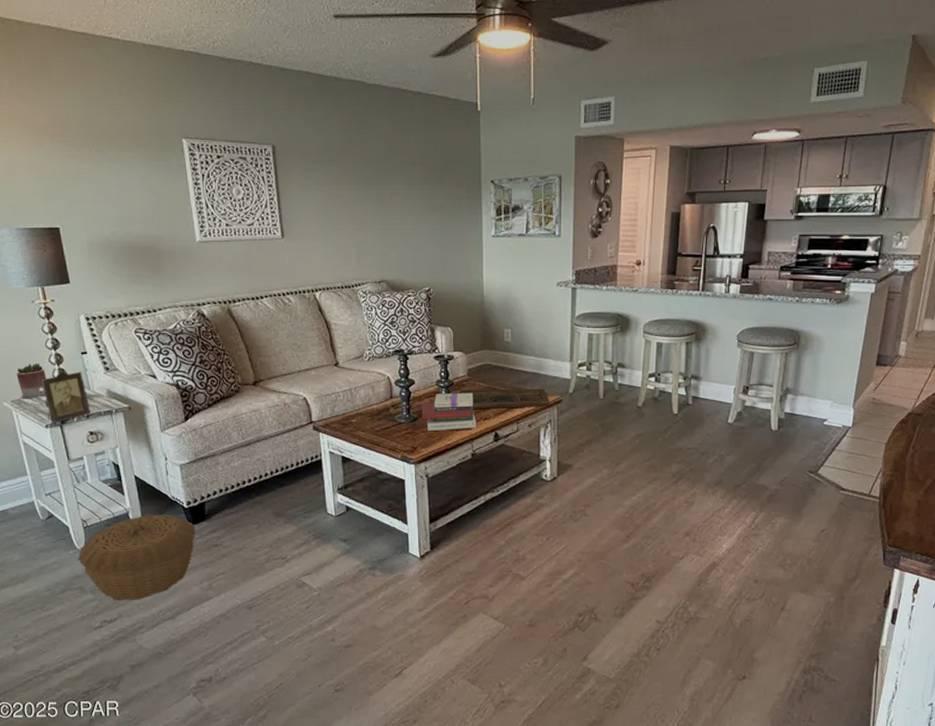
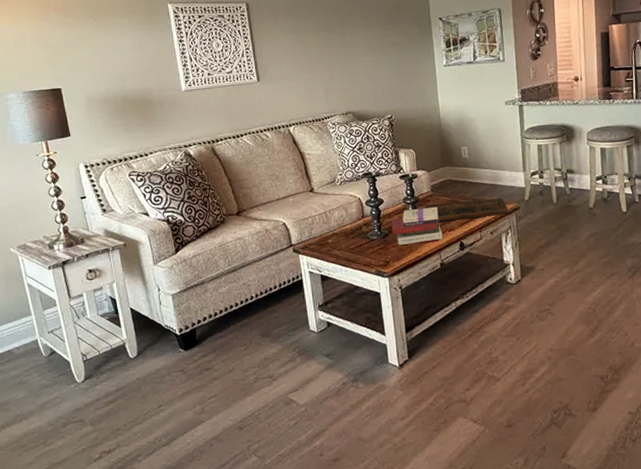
succulent planter: present [16,363,47,399] -> none [22,210,50,244]
photo frame: present [41,370,90,423] -> none [44,214,89,264]
woven basket: present [78,514,196,600] -> none [78,343,188,431]

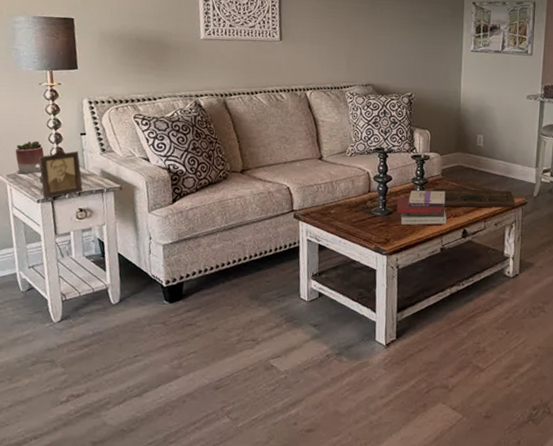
succulent planter: none [22,210,50,244] -> present [15,141,45,175]
photo frame: none [44,214,89,264] -> present [38,149,83,198]

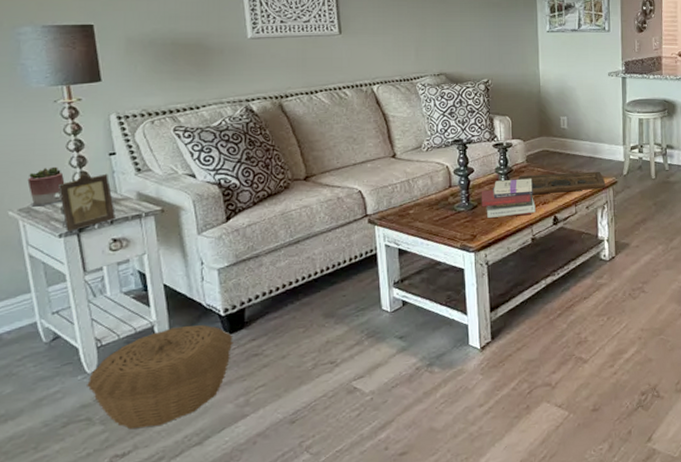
woven basket: none [52,291,172,375] -> present [87,325,233,430]

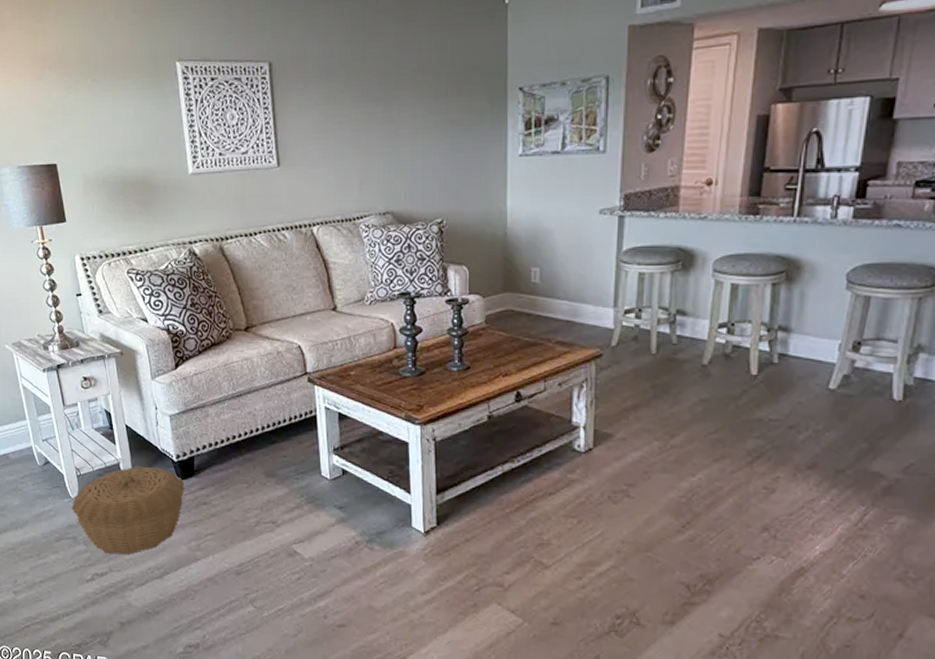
succulent planter: present [27,166,65,207] -> none [17,305,44,342]
photo frame: present [57,173,115,232] -> none [39,312,84,367]
books: present [481,178,536,218] -> none [429,343,494,388]
decorative tray: present [518,171,606,195] -> none [475,339,587,364]

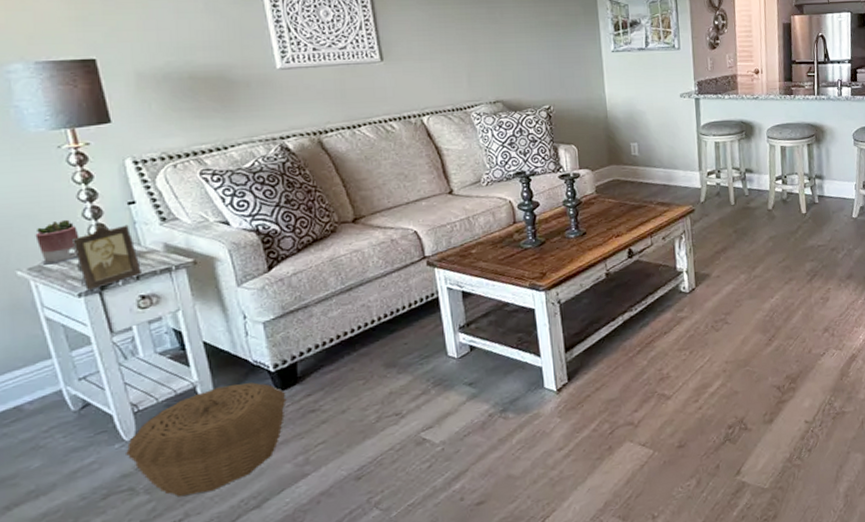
succulent planter: none [17,305,44,342] -> present [35,219,79,265]
photo frame: none [39,312,84,367] -> present [71,224,141,290]

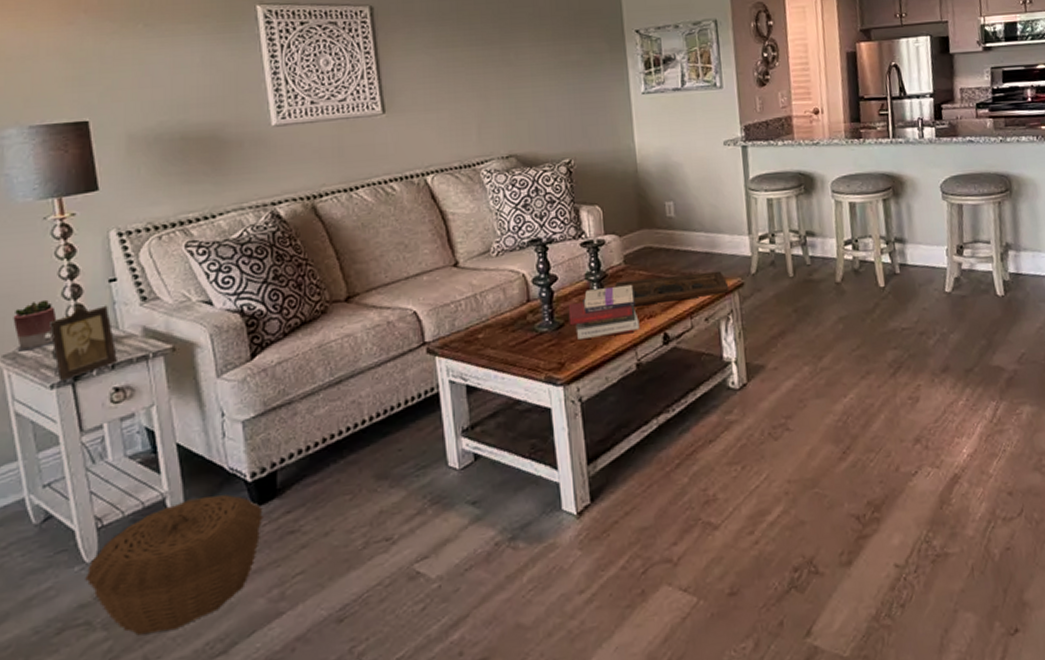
books: none [548,210,609,254] -> present [568,284,640,339]
decorative tray: none [588,199,683,228] -> present [615,270,730,307]

